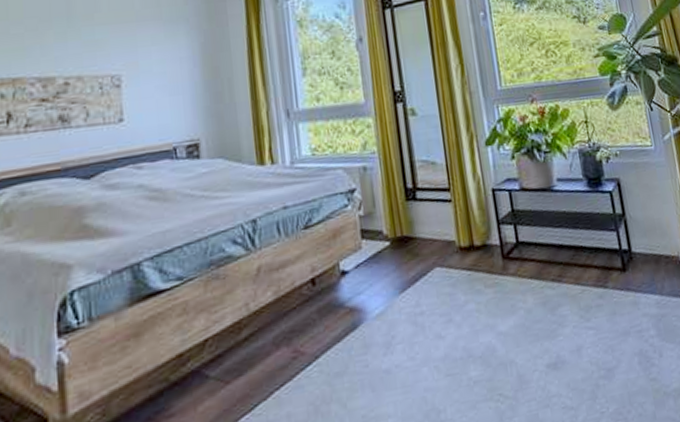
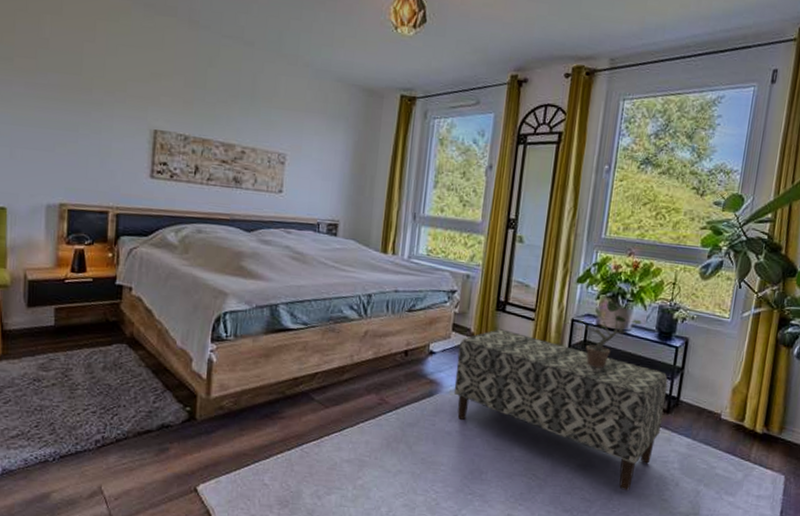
bench: none [374,221,624,383] -> present [453,329,668,492]
potted plant: none [495,156,567,240] -> present [572,299,642,369]

